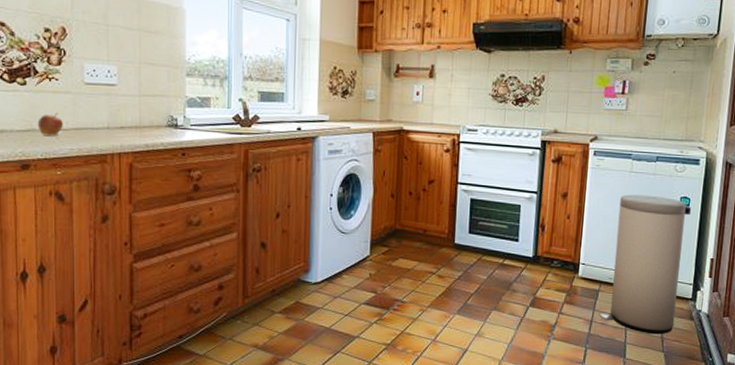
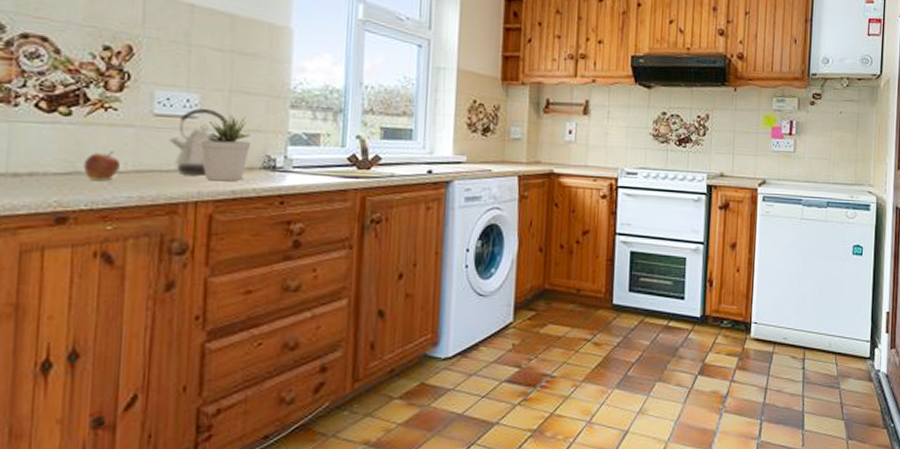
kettle: none [97,77,140,132] -> present [168,108,229,176]
potted plant: none [119,84,158,137] -> present [199,116,252,182]
pedal bin: present [599,194,692,334] -> none [774,243,865,399]

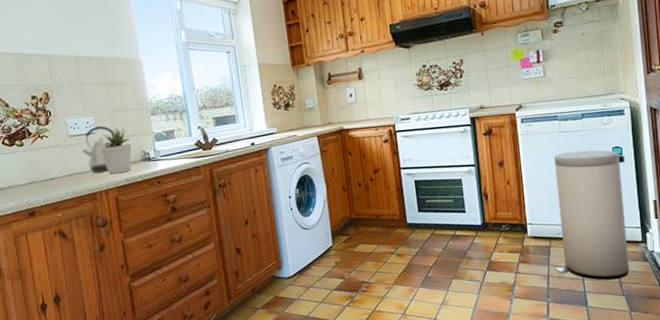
fruit: present [83,150,120,181] -> none [36,164,58,186]
pedal bin: none [774,243,865,399] -> present [554,150,630,280]

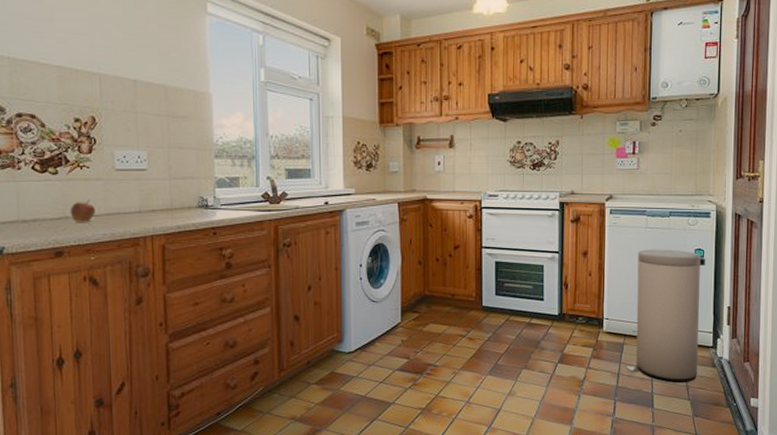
fruit: none [36,164,58,186] -> present [70,199,95,223]
kettle: present [81,125,115,173] -> none [128,162,170,215]
potted plant: present [100,127,132,175] -> none [150,167,189,219]

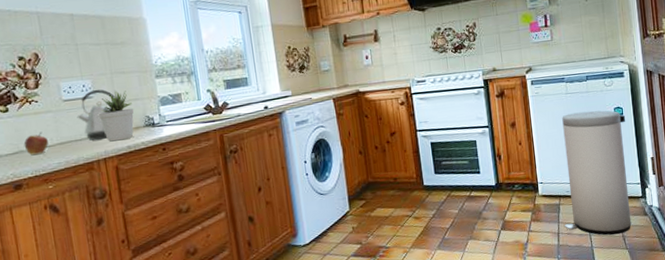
kettle: none [128,162,170,215] -> present [77,89,115,140]
potted plant: none [150,167,189,219] -> present [97,91,135,142]

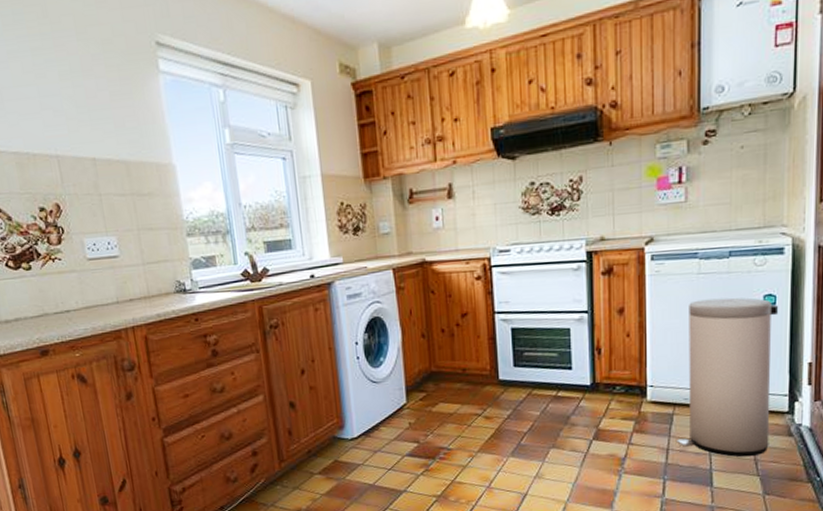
fruit: present [23,131,49,156] -> none [48,293,74,320]
kettle: present [77,89,115,140] -> none [102,247,143,306]
potted plant: present [97,91,135,142] -> none [124,250,164,308]

